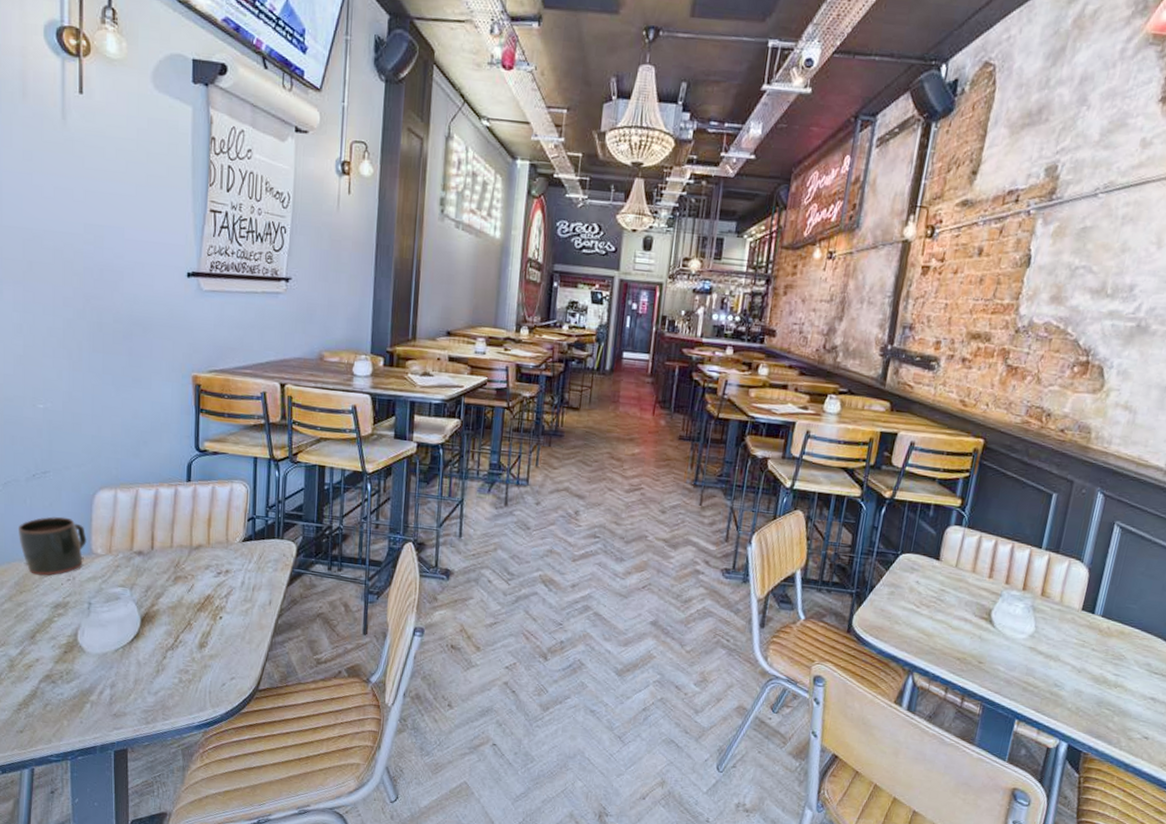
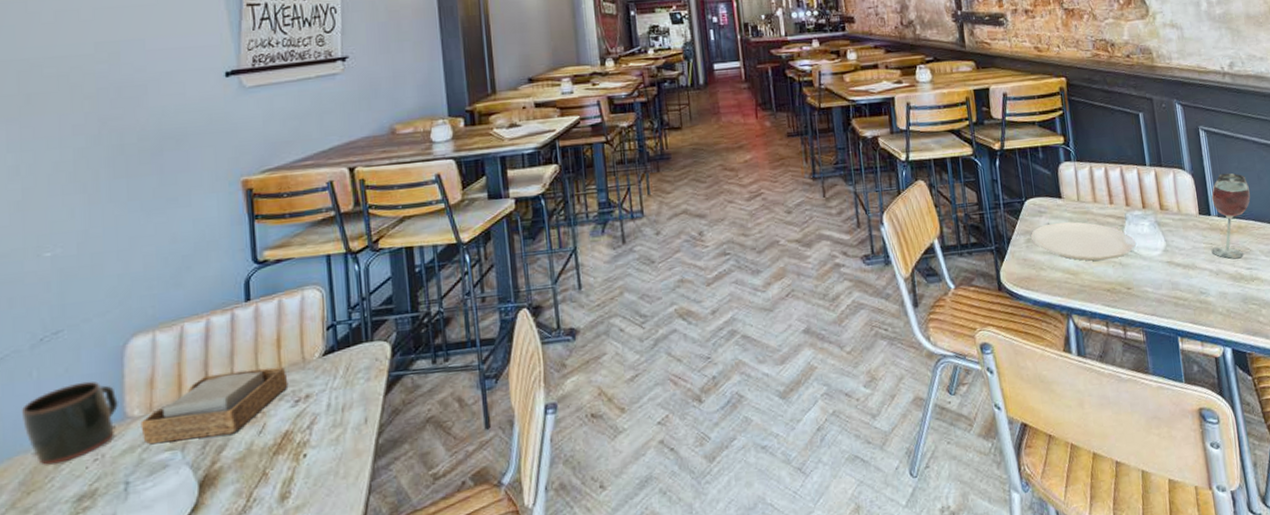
napkin holder: none [102,535,214,586] -> present [140,366,289,445]
plate: none [895,582,1003,631] -> present [1031,221,1136,261]
wineglass: none [1082,575,1149,663] -> present [1211,173,1251,259]

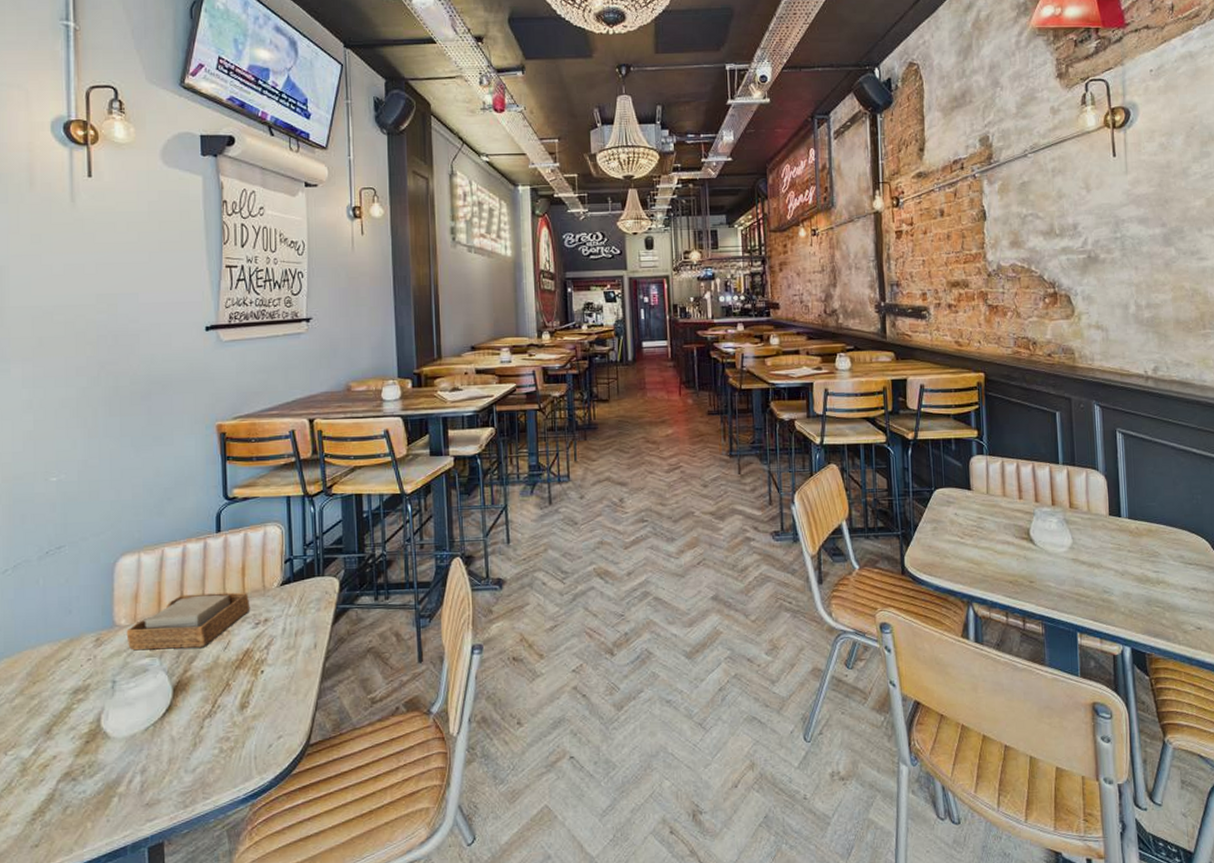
mug: present [21,381,118,465] -> none [29,591,108,660]
plate: present [1031,221,1136,261] -> none [938,513,1042,553]
wineglass: present [1211,173,1251,259] -> none [1119,476,1165,561]

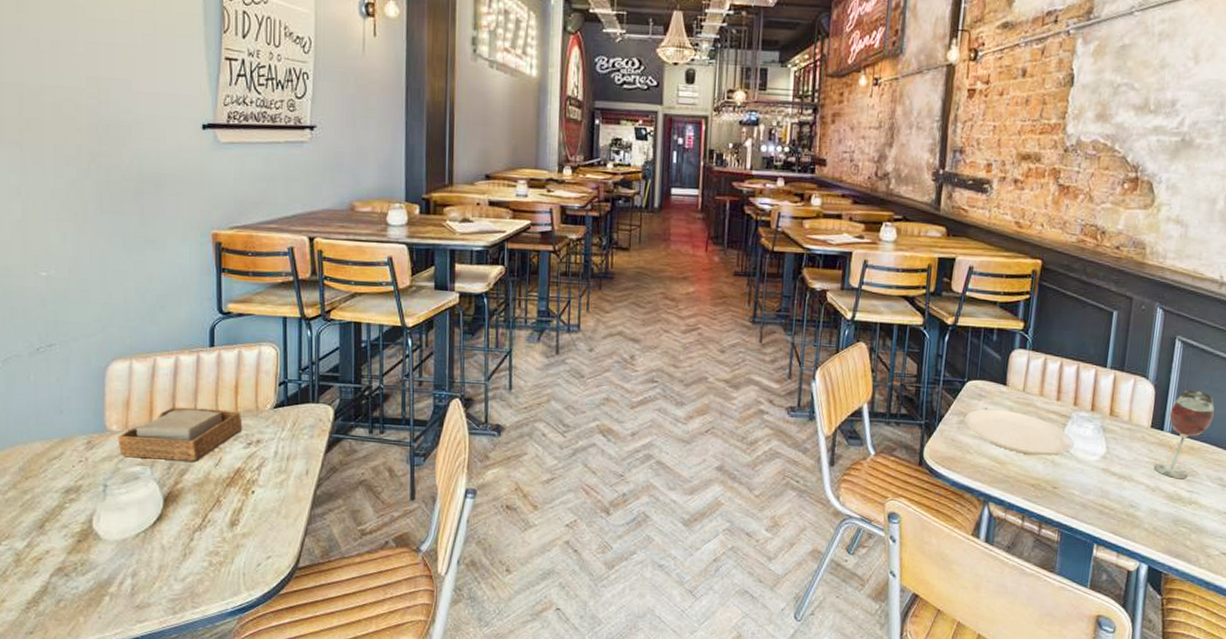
plate: none [938,513,1042,553] -> present [965,408,1074,456]
wineglass: none [1119,476,1165,561] -> present [1154,389,1215,480]

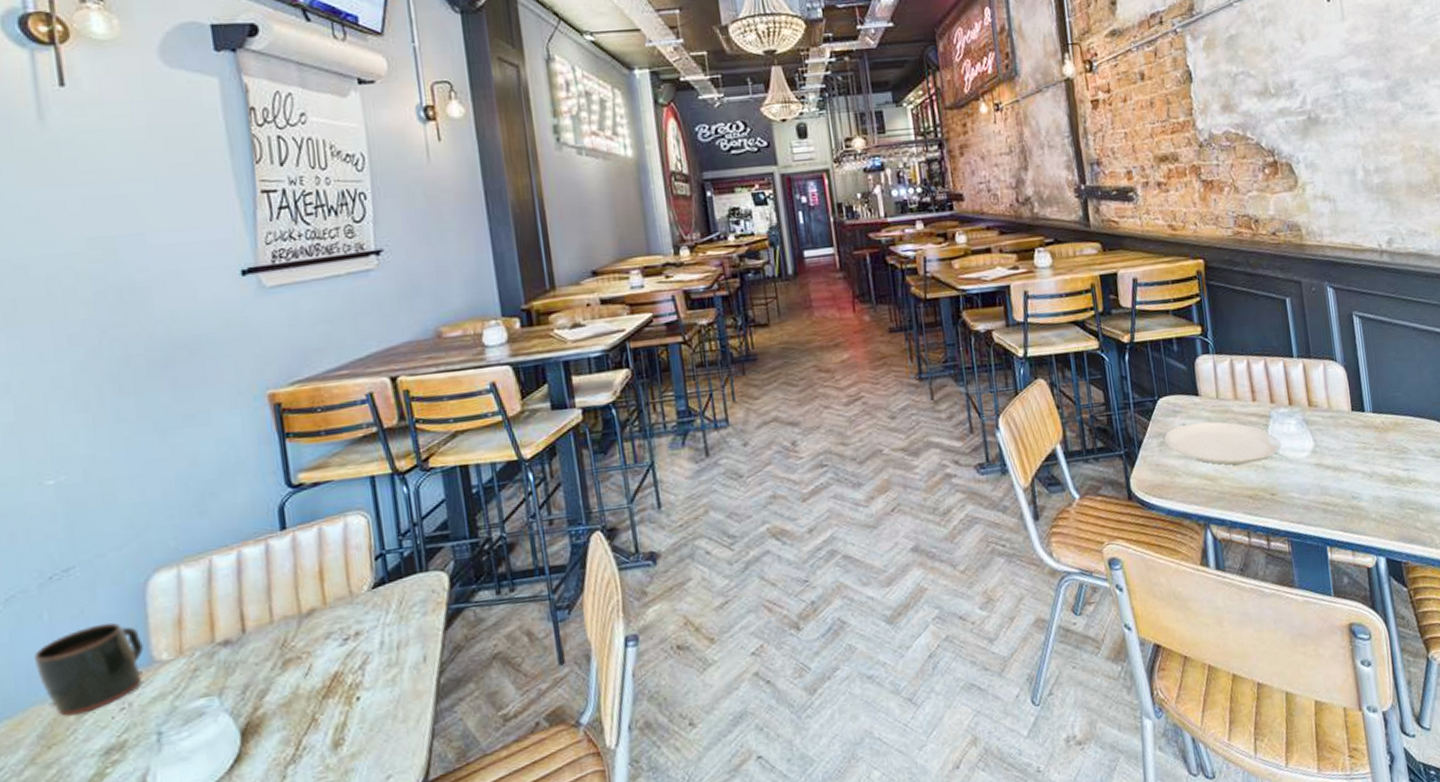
mug: none [21,392,100,458] -> present [33,622,144,716]
napkin holder: present [118,406,243,461] -> none [170,602,335,691]
wineglass: present [1154,389,1215,480] -> none [1365,363,1410,460]

